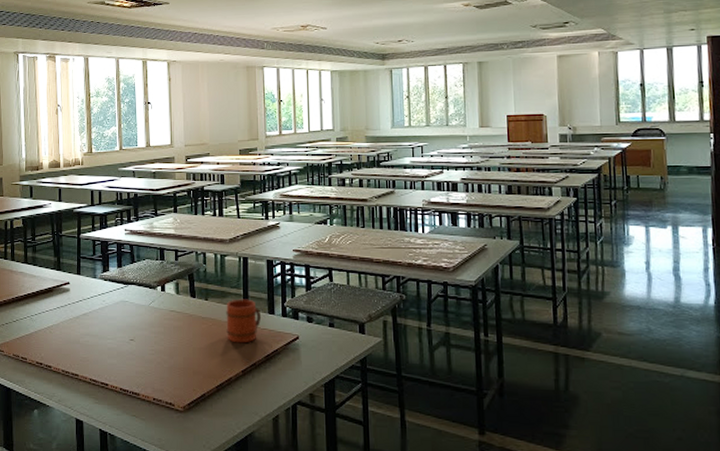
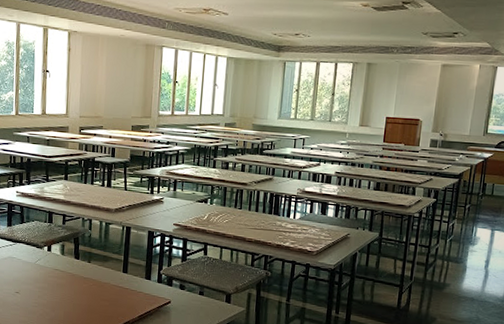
mug: present [226,299,261,343] -> none [105,263,138,304]

